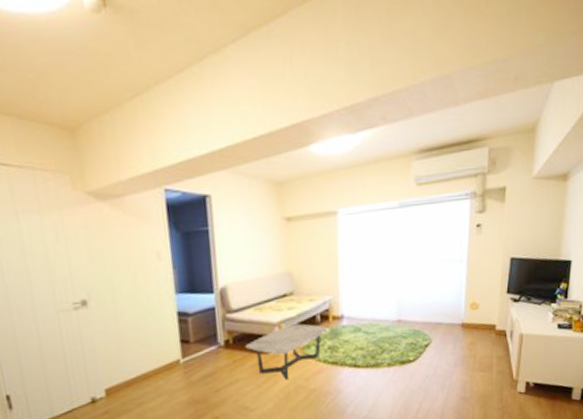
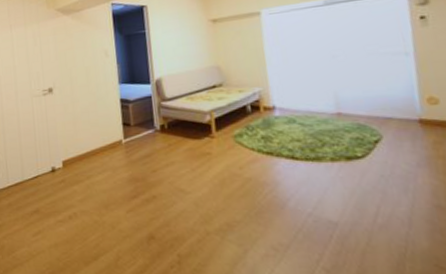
coffee table: present [245,323,329,380] -> none [179,113,261,167]

